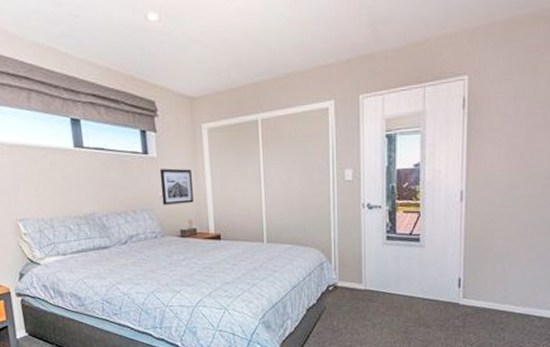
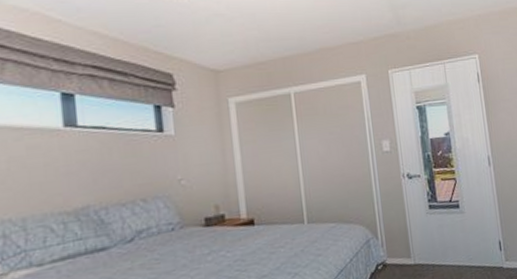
wall art: present [159,168,194,205] -> none [178,146,221,190]

